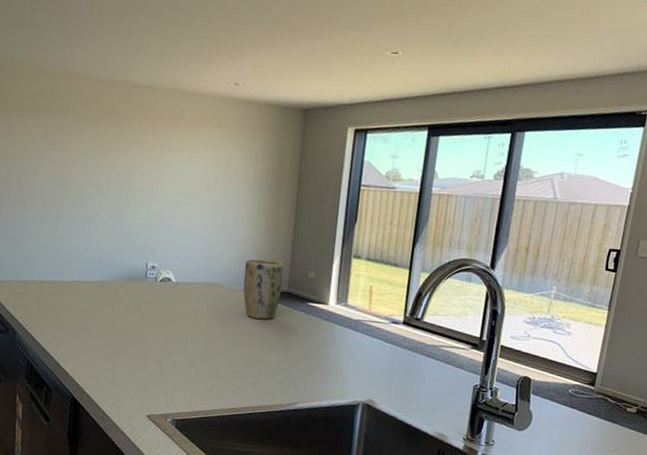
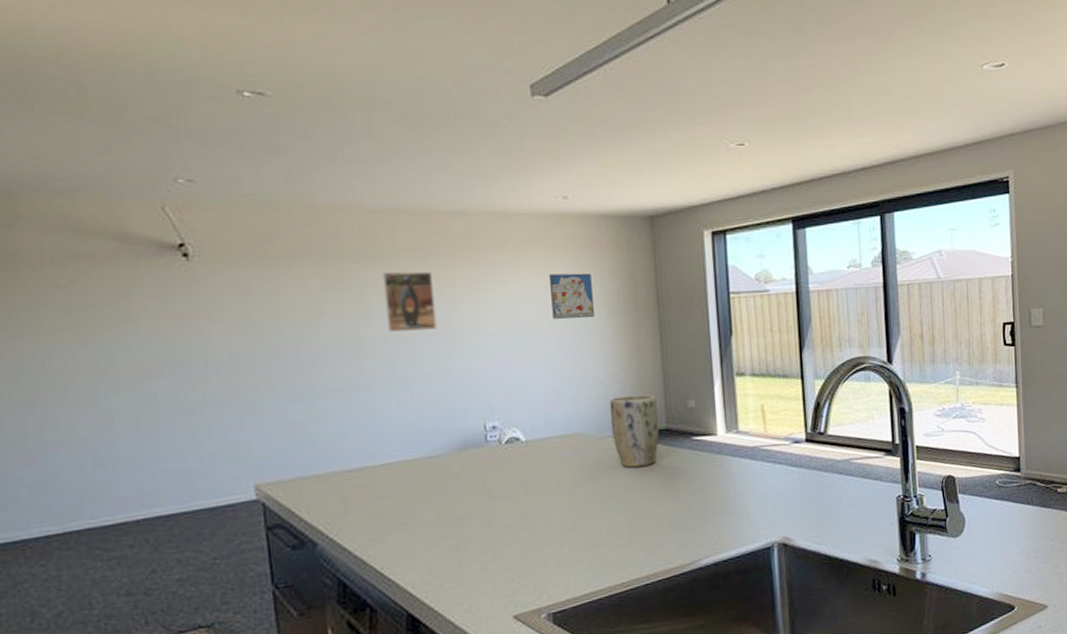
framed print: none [85,130,124,181] -> present [382,271,437,332]
wall art: none [212,149,247,190] -> present [549,273,594,319]

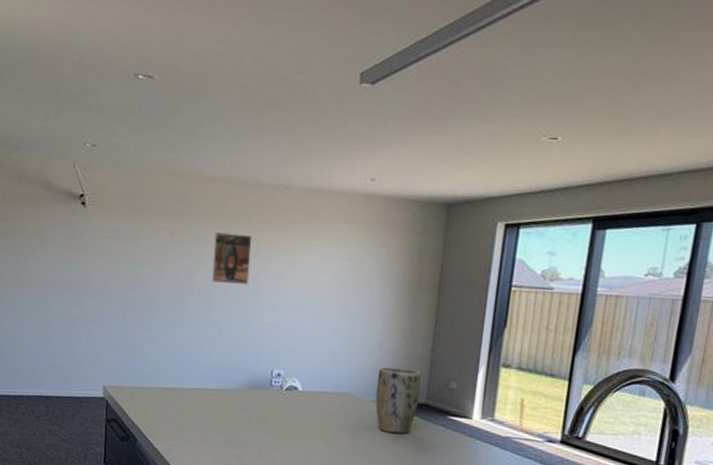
wall art: present [549,273,594,319] -> none [343,249,383,293]

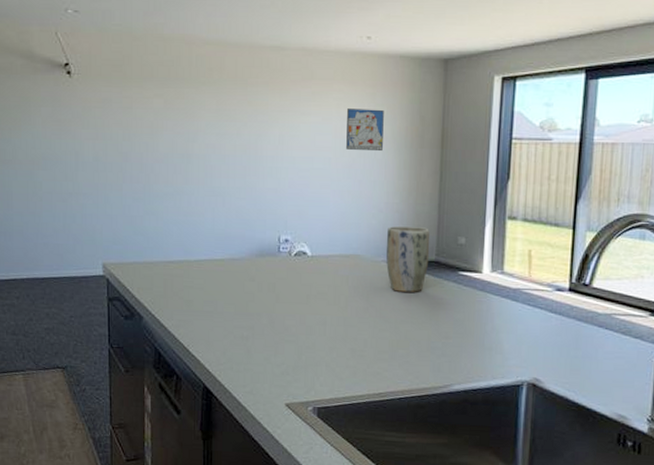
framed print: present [211,232,252,285] -> none [210,97,250,150]
wall art: none [343,249,383,293] -> present [346,108,384,152]

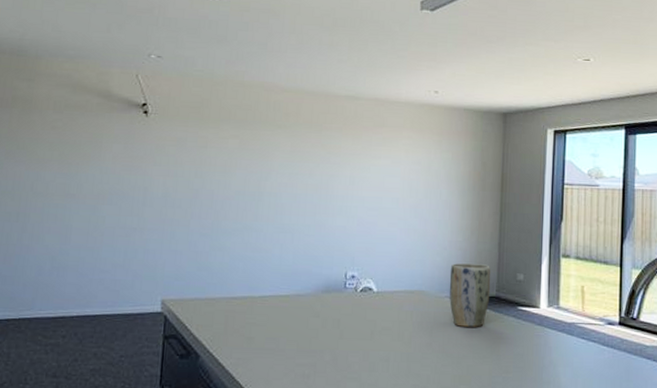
wall art: present [346,108,384,152] -> none [413,153,449,193]

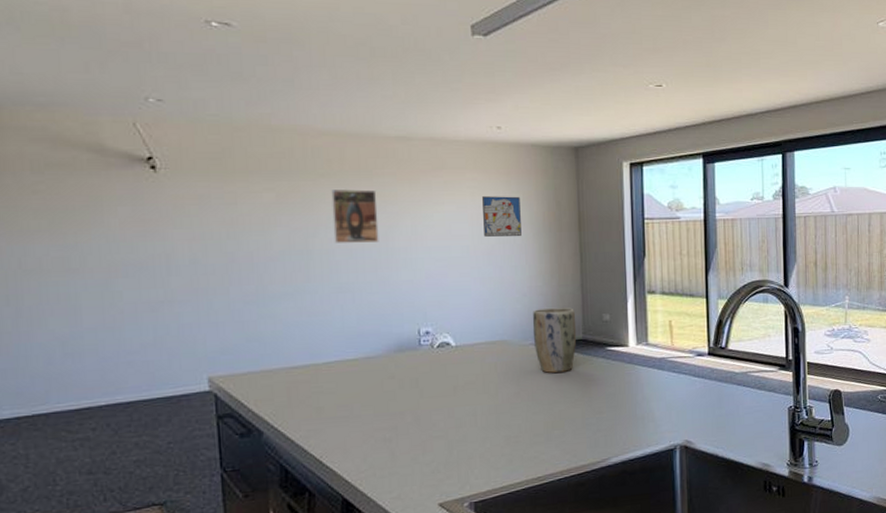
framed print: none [282,140,324,189] -> present [331,189,379,243]
wall art: none [413,153,449,193] -> present [482,196,521,237]

